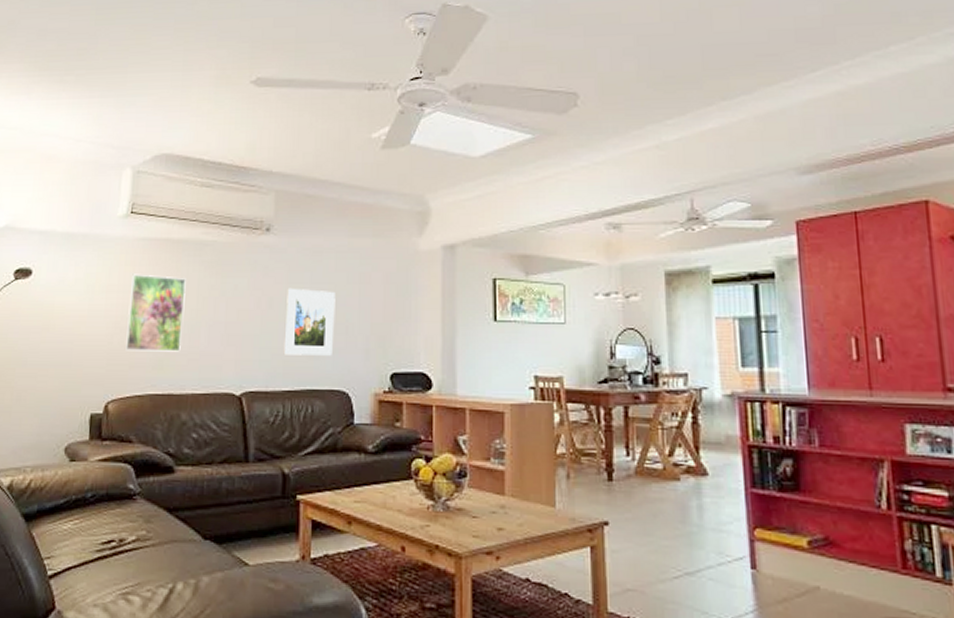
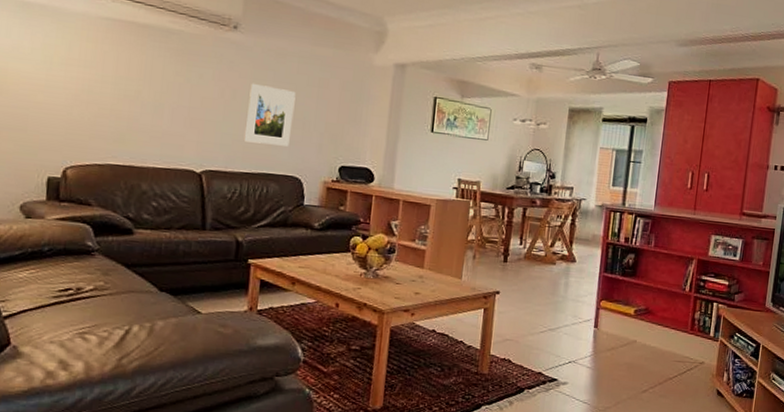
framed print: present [124,274,186,352] -> none [84,51,151,129]

